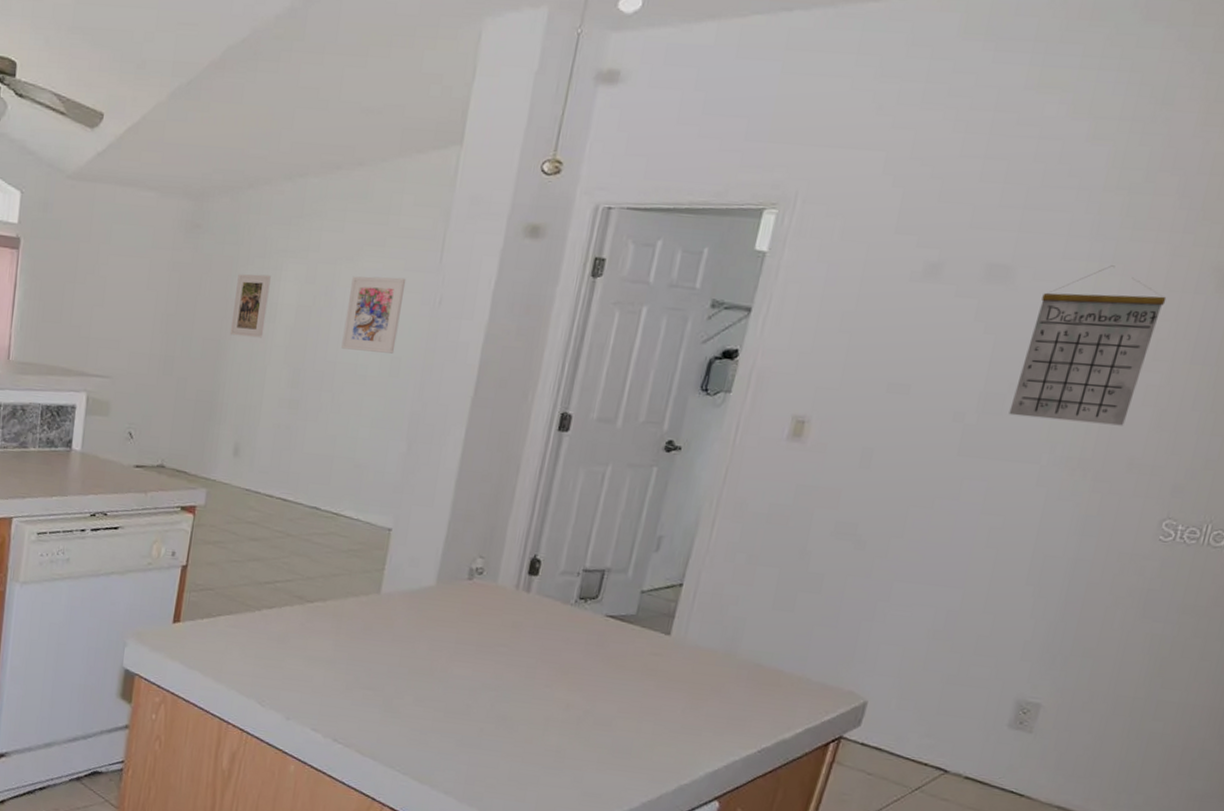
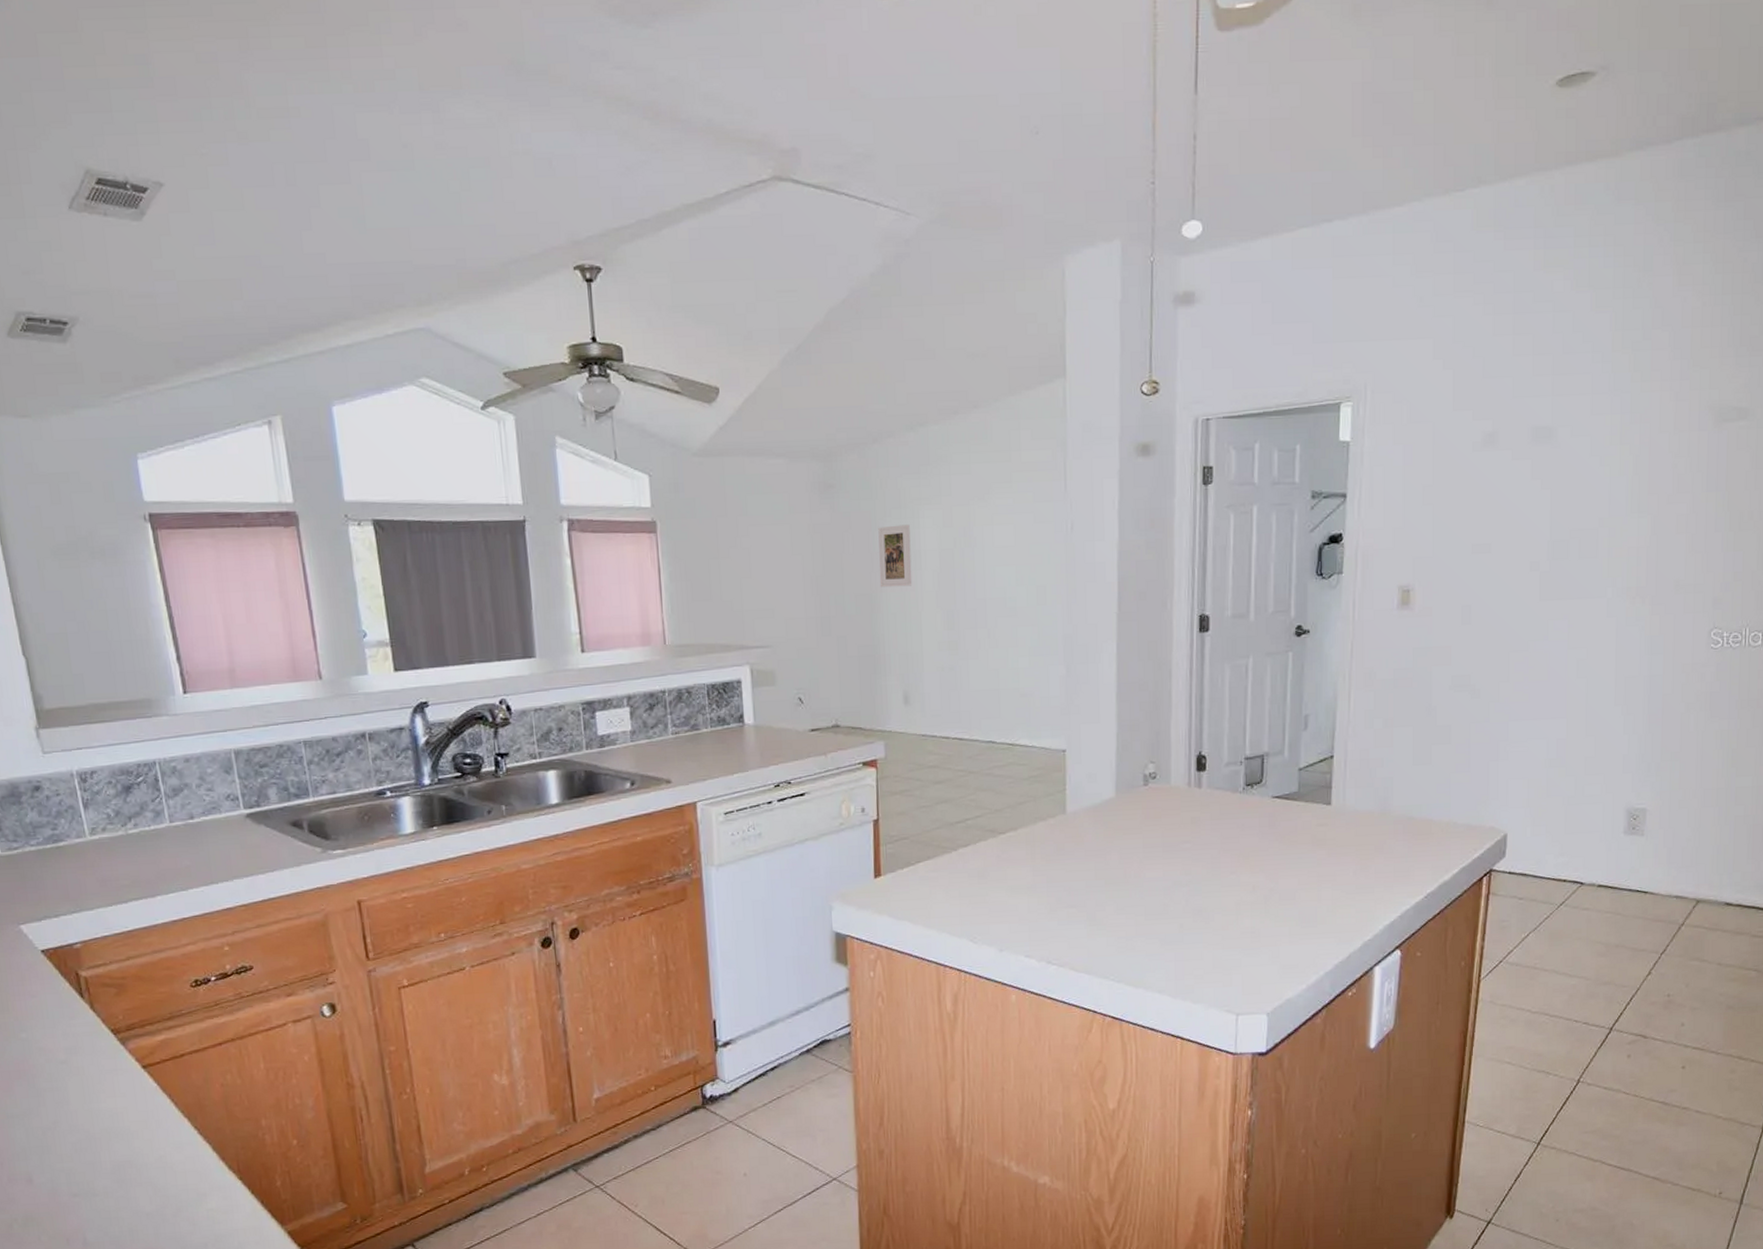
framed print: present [341,276,406,354] -> none [986,509,1038,585]
calendar: present [1008,265,1167,426] -> none [1574,415,1678,558]

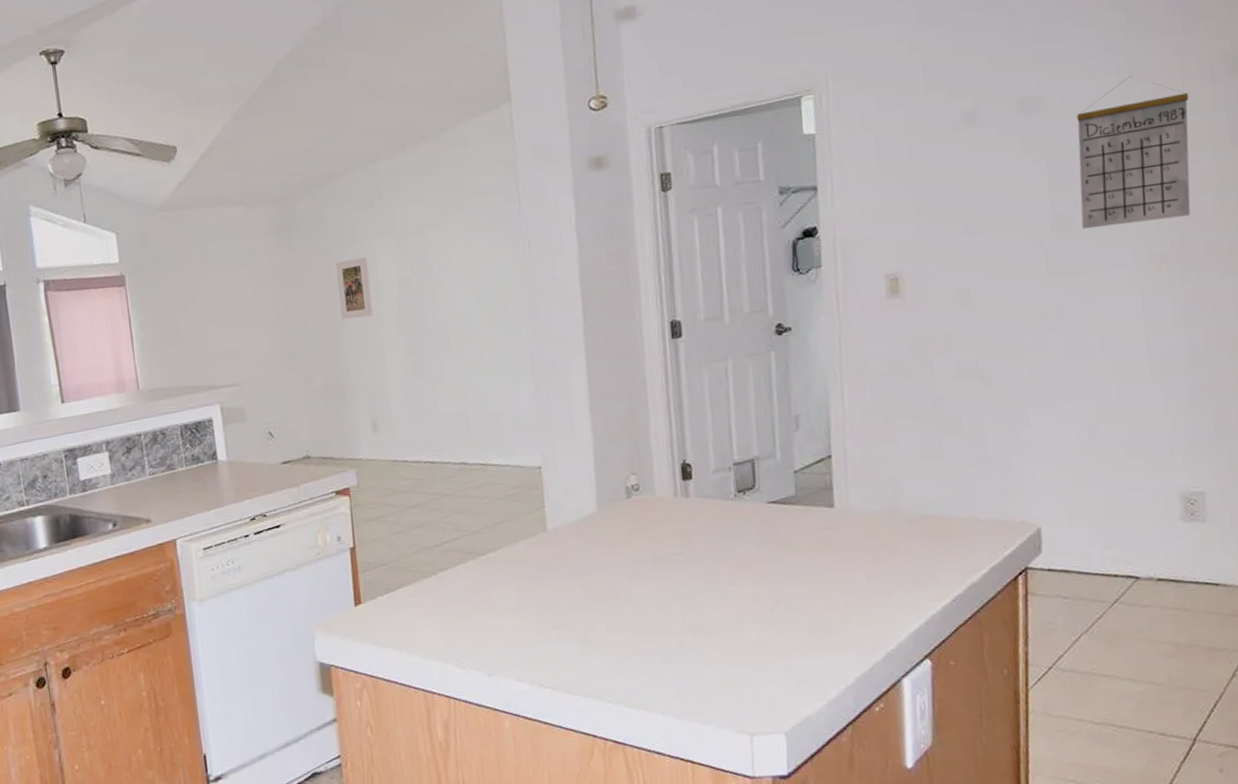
calendar: none [1574,415,1678,558] -> present [1077,75,1191,230]

